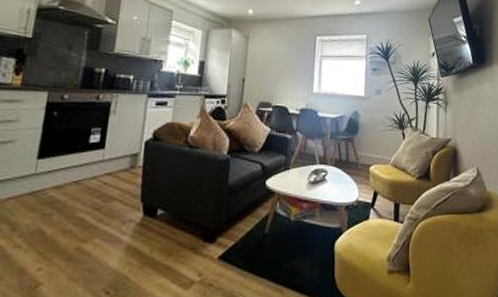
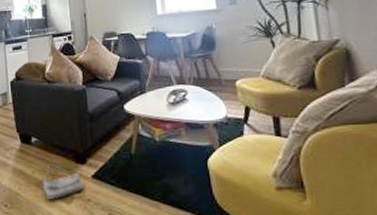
bag: none [158,242,210,286] -> present [42,164,85,201]

